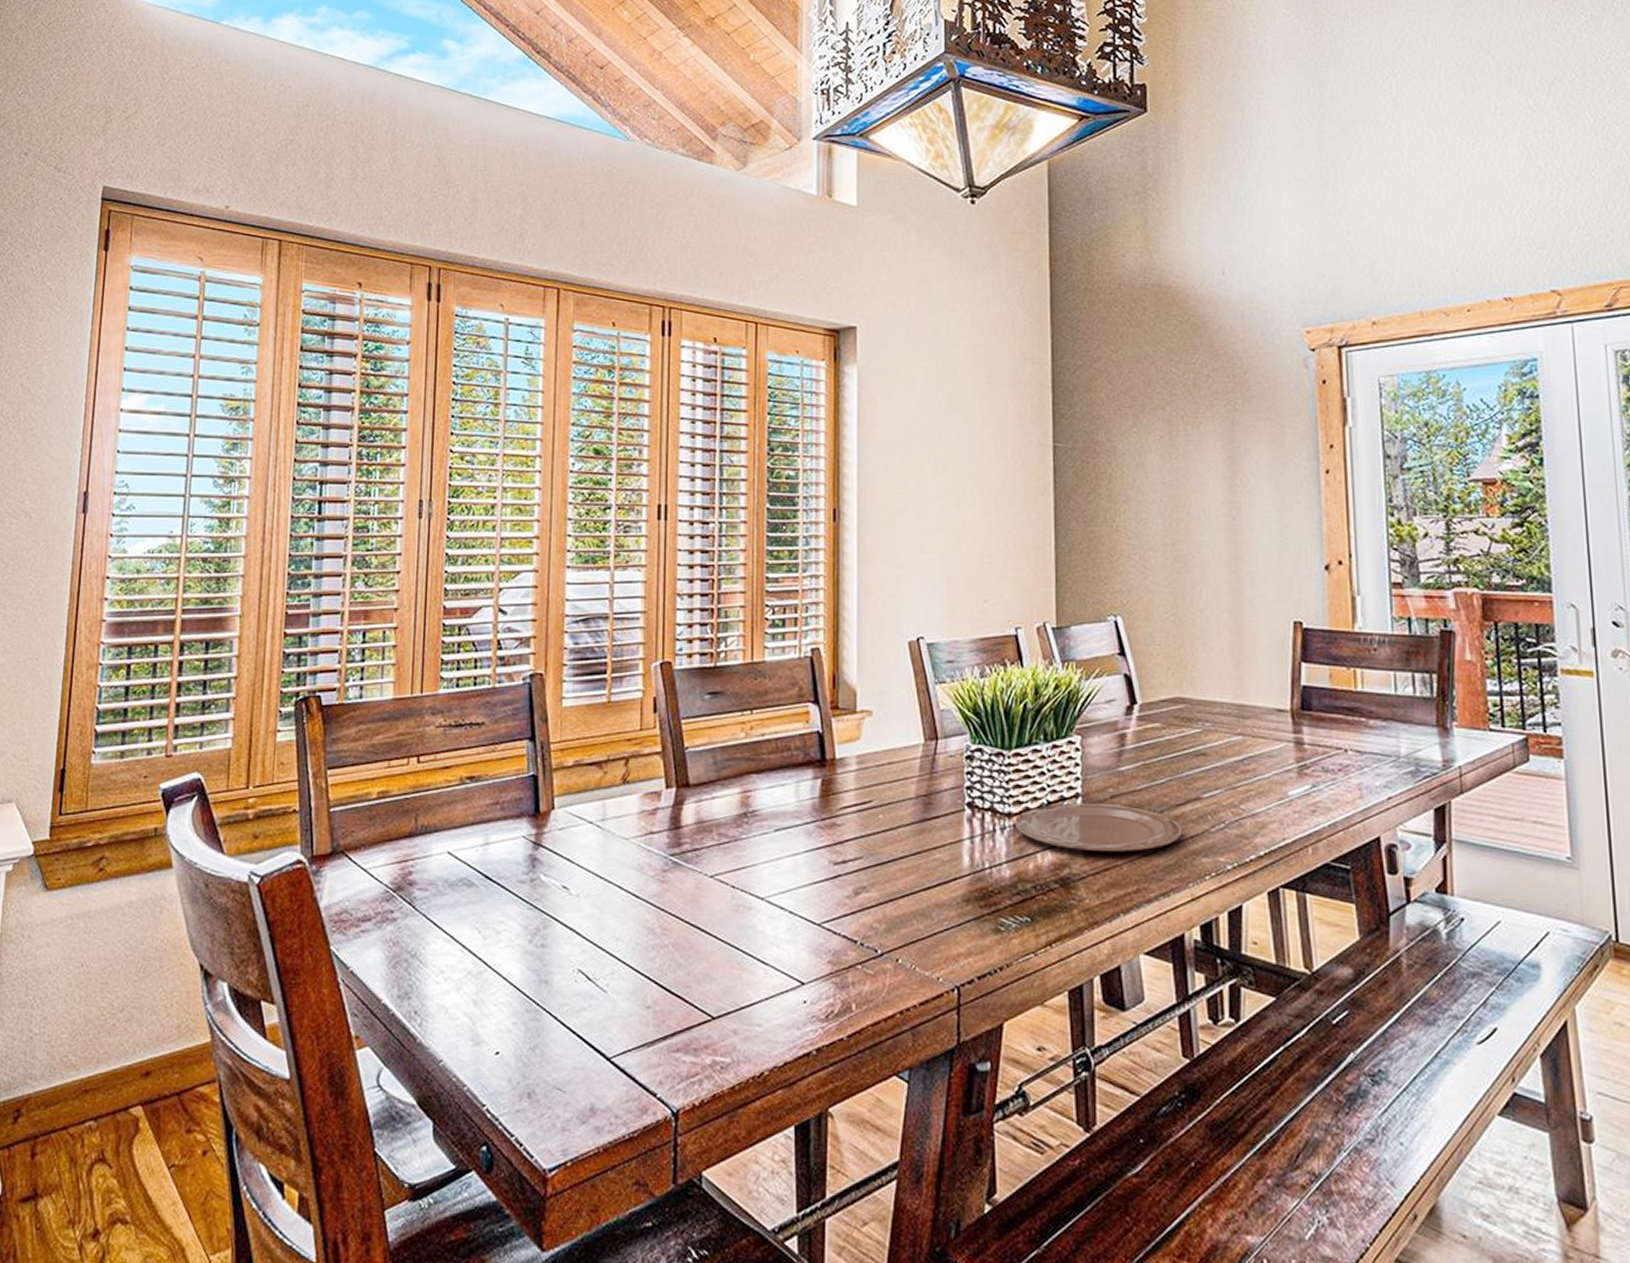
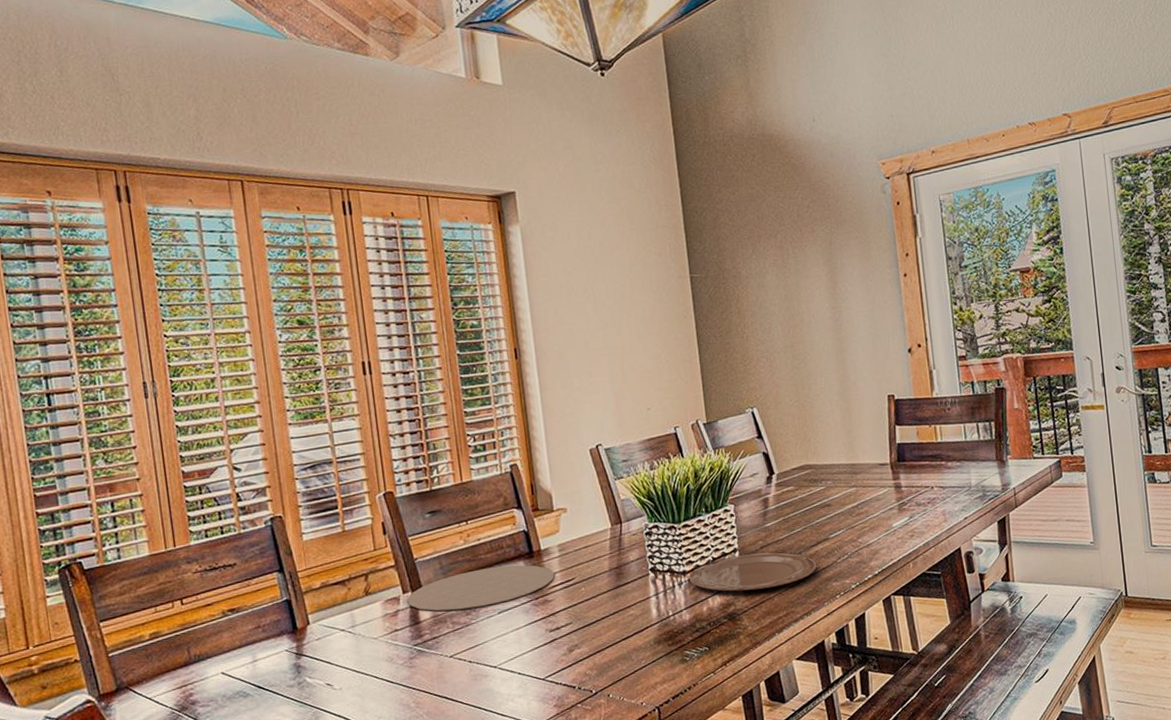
placemat: none [669,772,849,820] -> present [406,565,555,612]

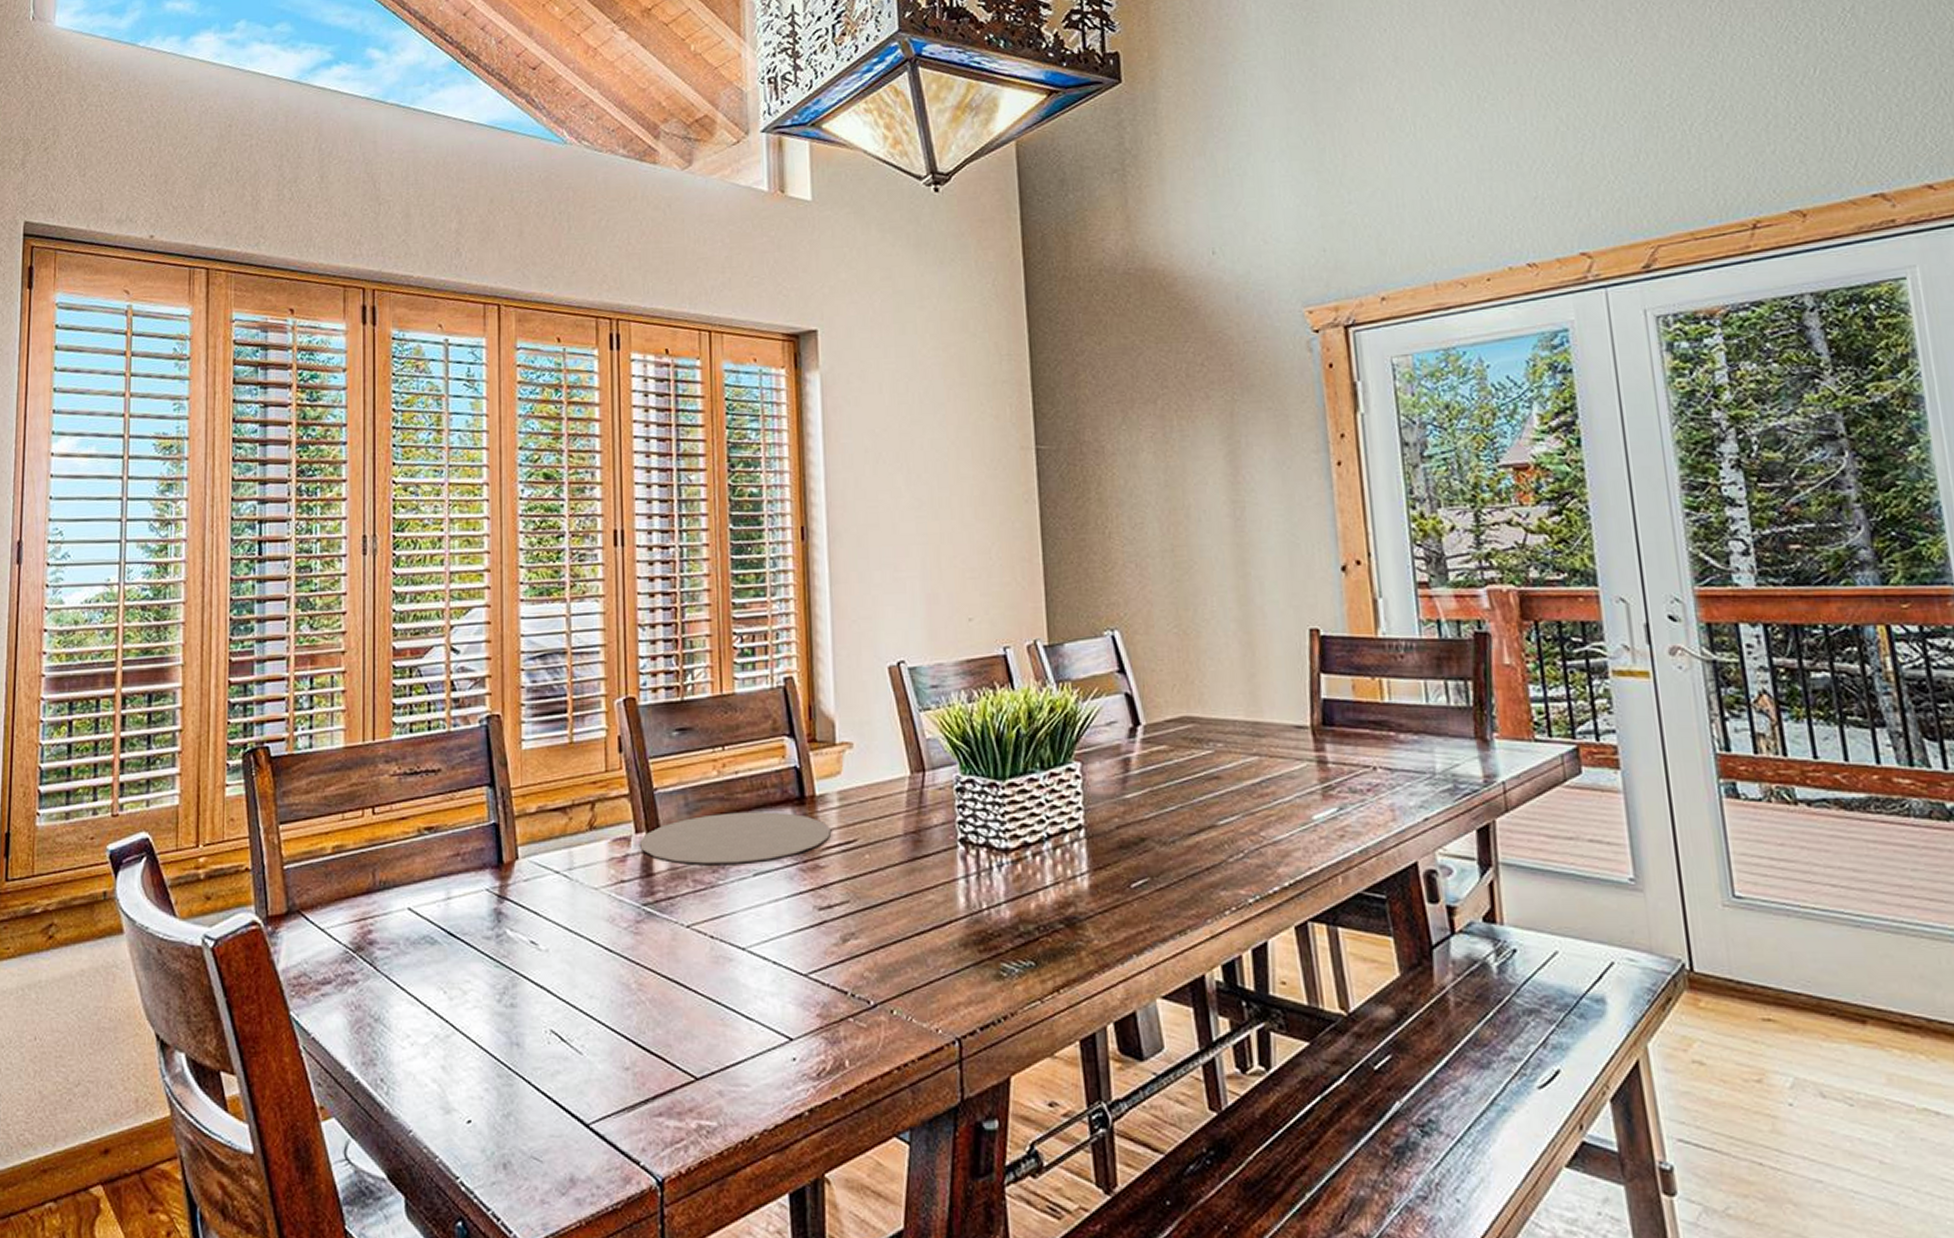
plate: present [689,552,817,592] -> none [1013,835,1198,888]

